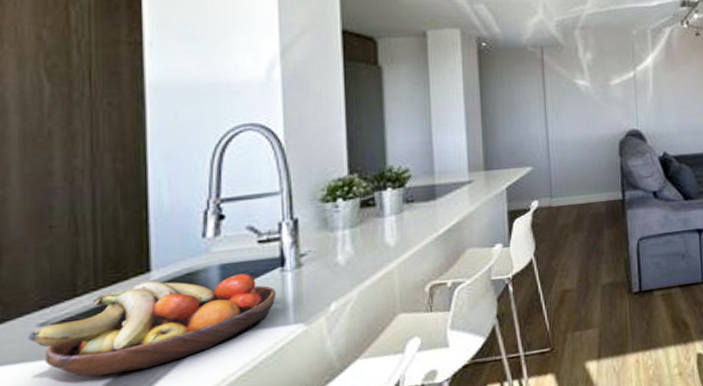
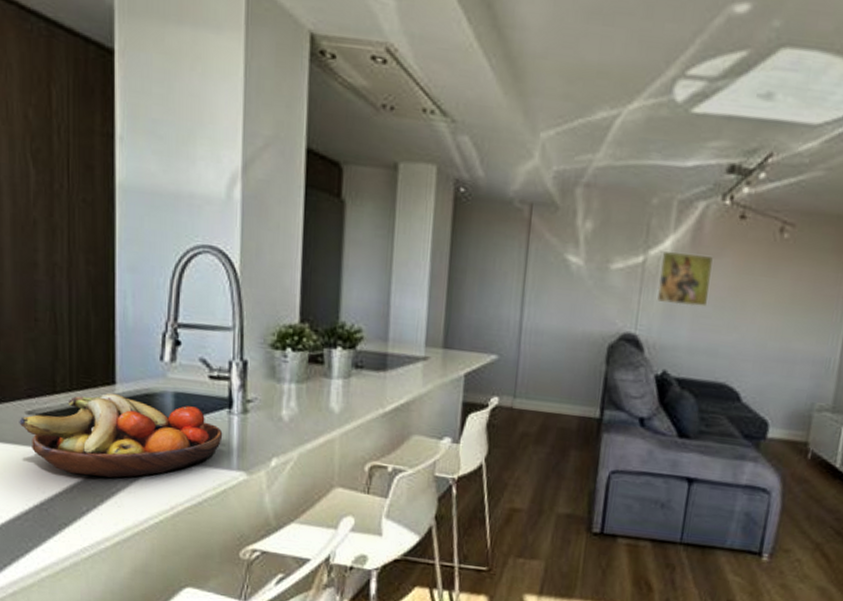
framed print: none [647,64,686,103] -> present [657,252,713,307]

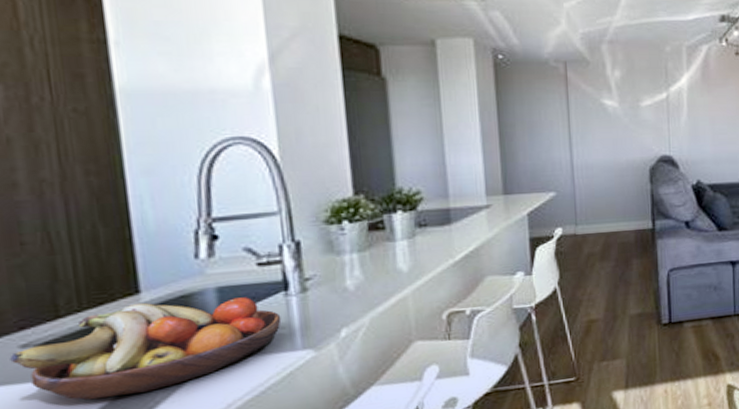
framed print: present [657,252,713,307] -> none [682,86,723,127]

